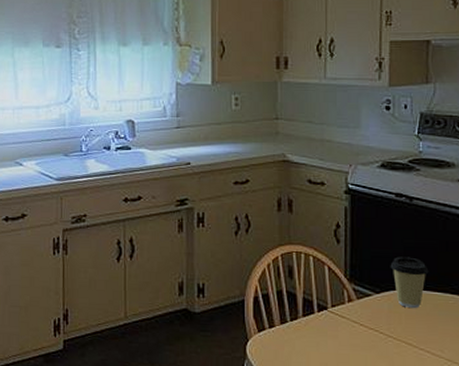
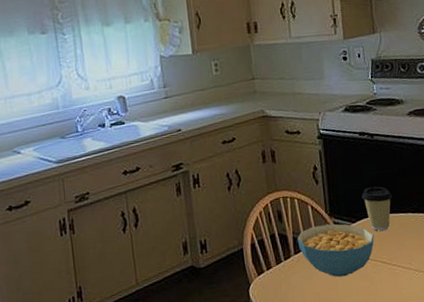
cereal bowl: none [307,289,400,352] -> present [297,224,374,278]

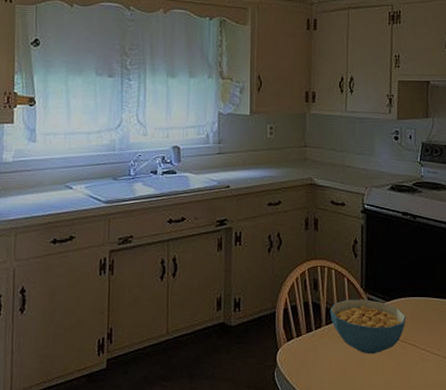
coffee cup: present [361,186,393,231] -> none [398,268,429,314]

